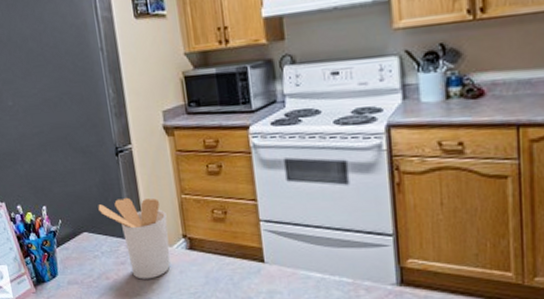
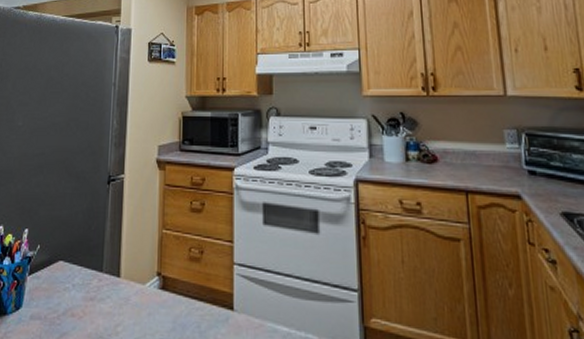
utensil holder: present [98,197,171,280] -> none [79,227,145,320]

